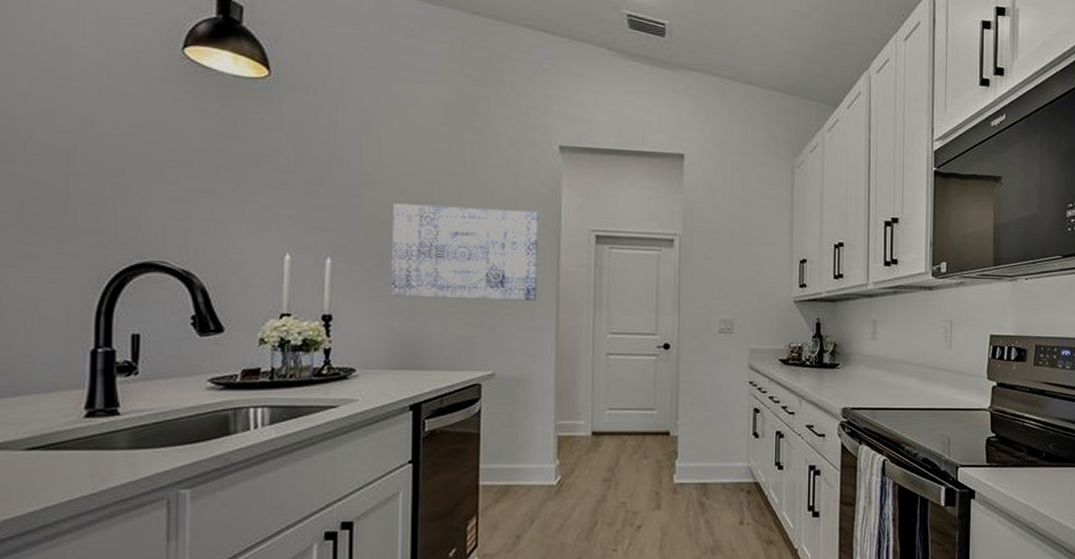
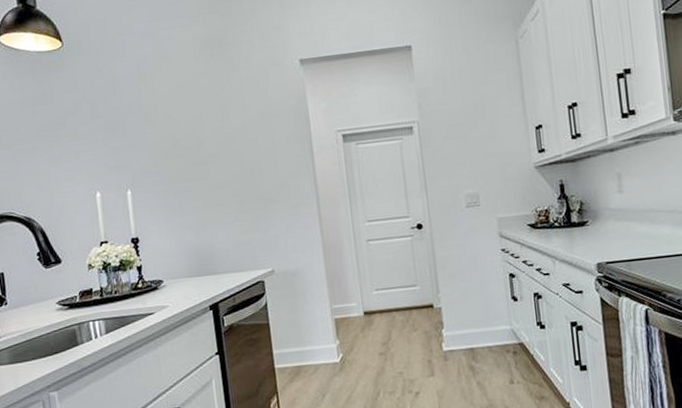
wall art: present [390,203,538,301] -> none [172,122,300,215]

